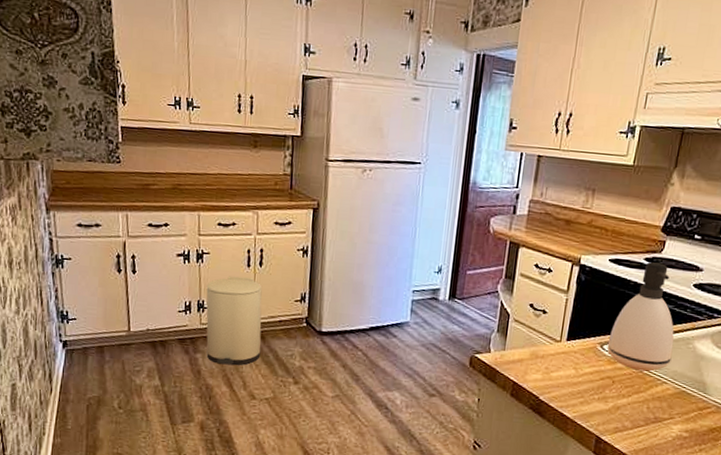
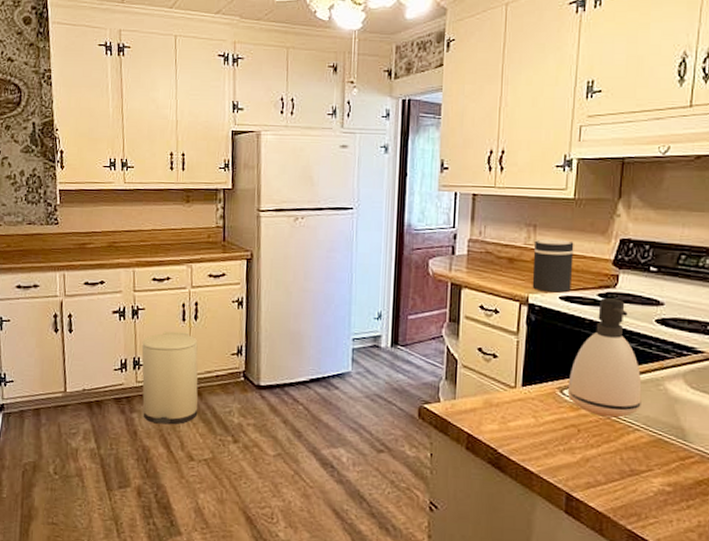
cylinder: none [585,203,628,256] -> present [532,239,574,293]

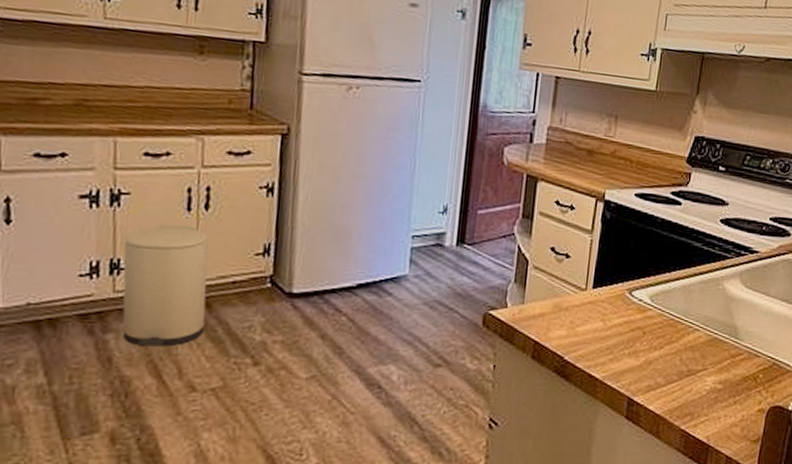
cylinder: present [532,239,574,293] -> none [609,131,653,190]
soap dispenser: present [567,298,642,418] -> none [636,196,704,319]

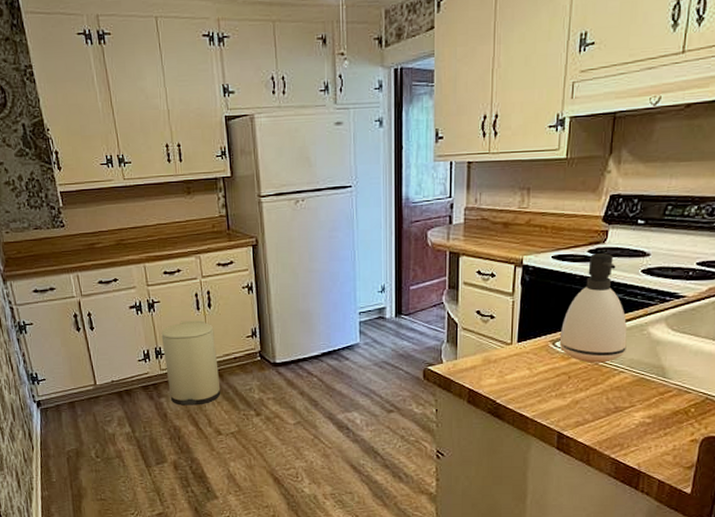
soap dispenser: none [636,196,704,319] -> present [559,253,628,363]

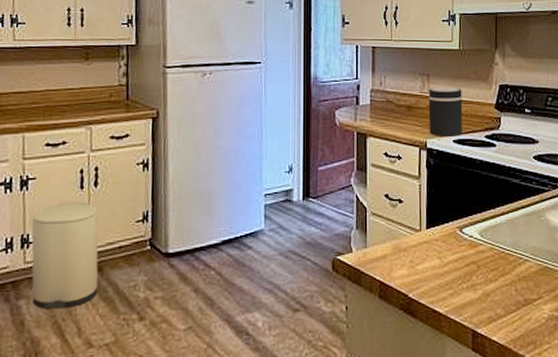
cylinder: none [526,201,566,253] -> present [428,87,463,136]
soap dispenser: present [559,253,628,363] -> none [466,139,528,251]

